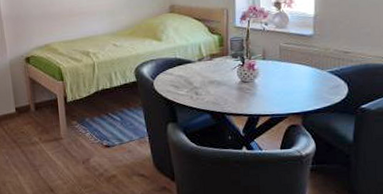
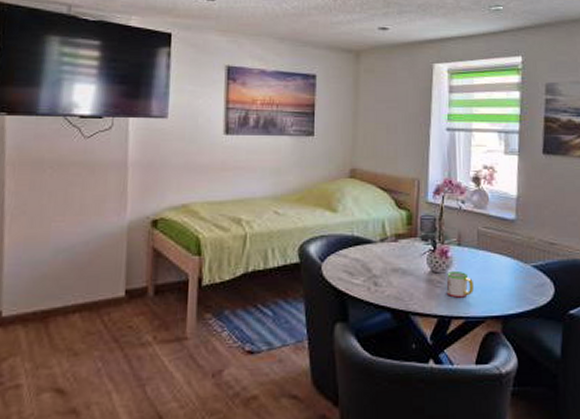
mug: none [254,79,277,101] -> present [446,270,474,298]

